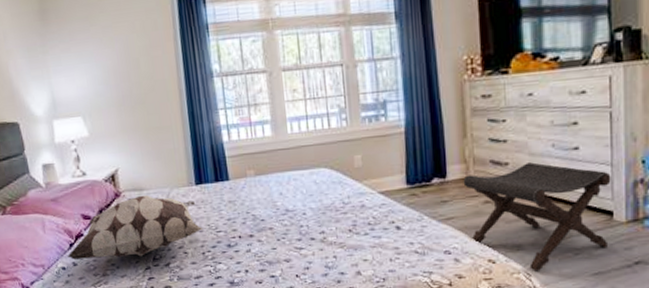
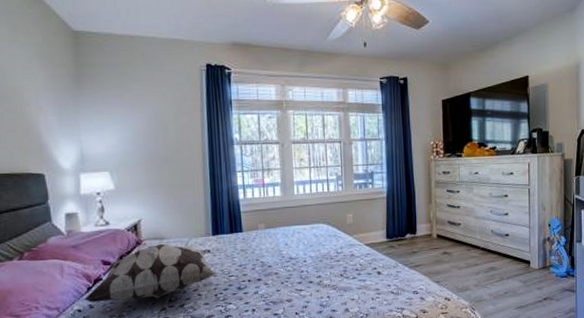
footstool: present [463,162,611,272] -> none [428,223,529,307]

